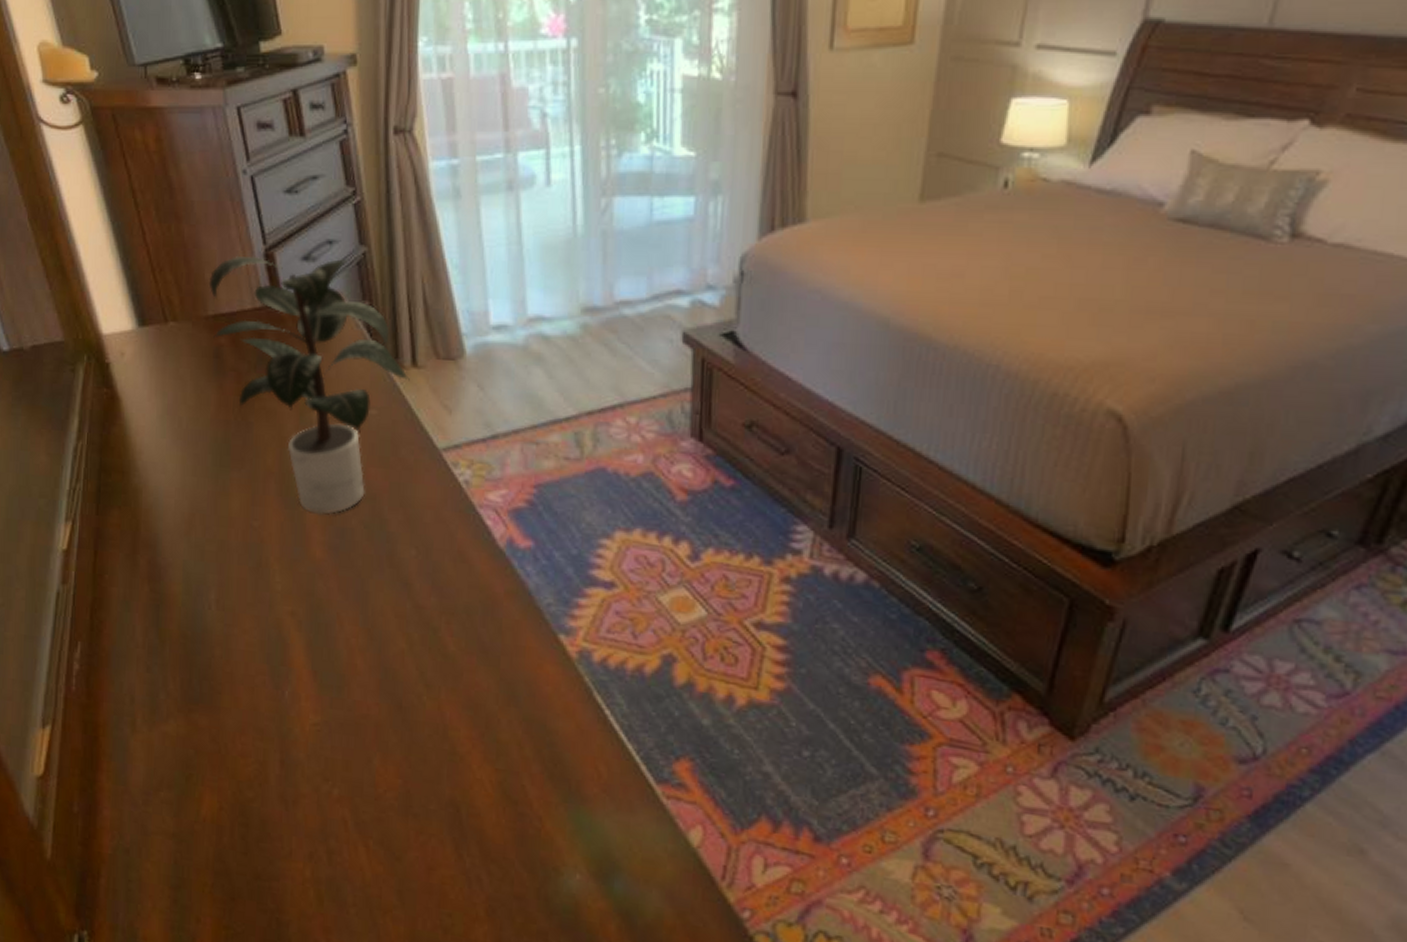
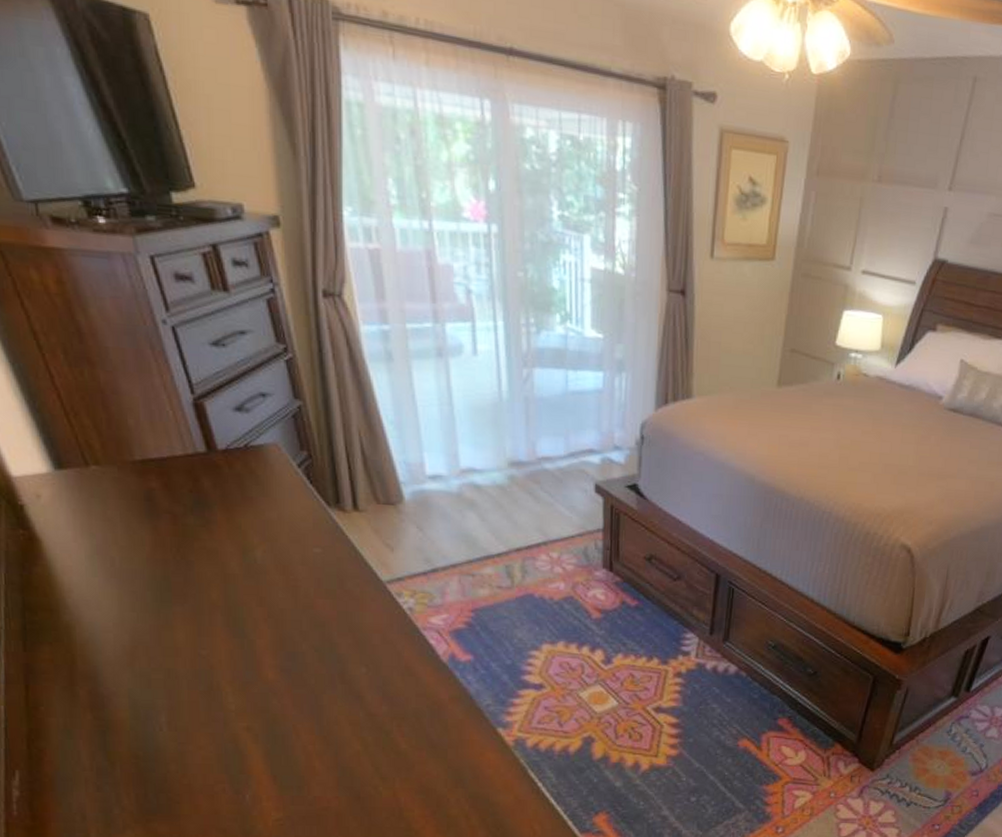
potted plant: present [208,255,410,515] -> none [132,403,352,642]

